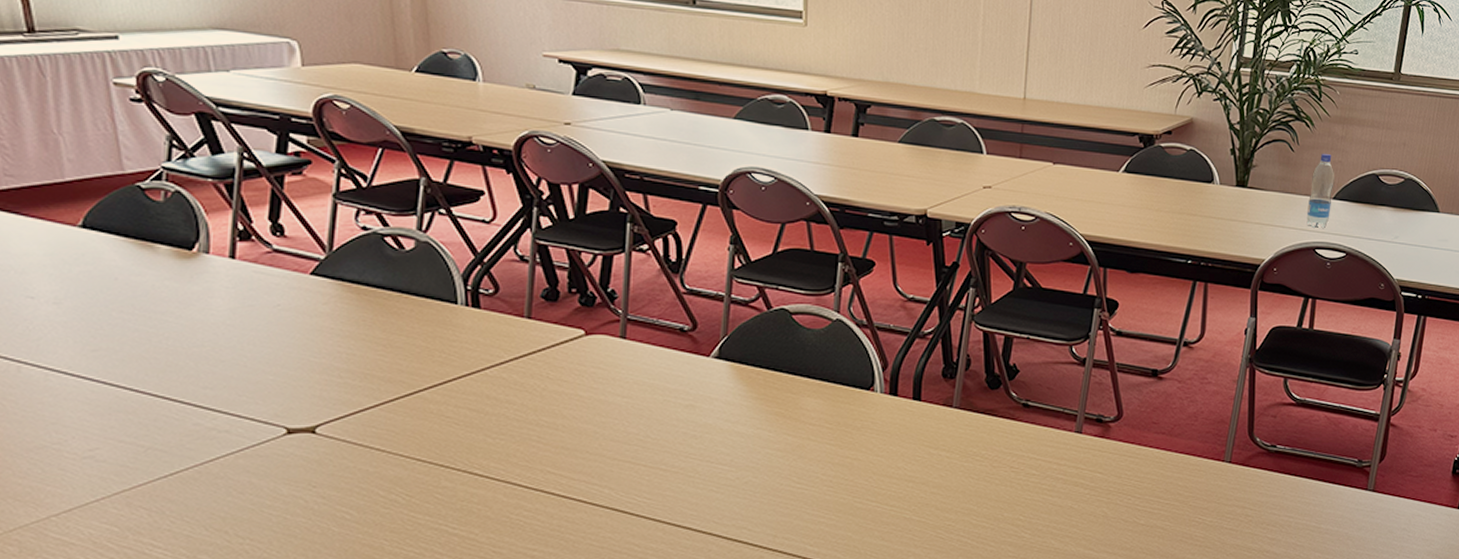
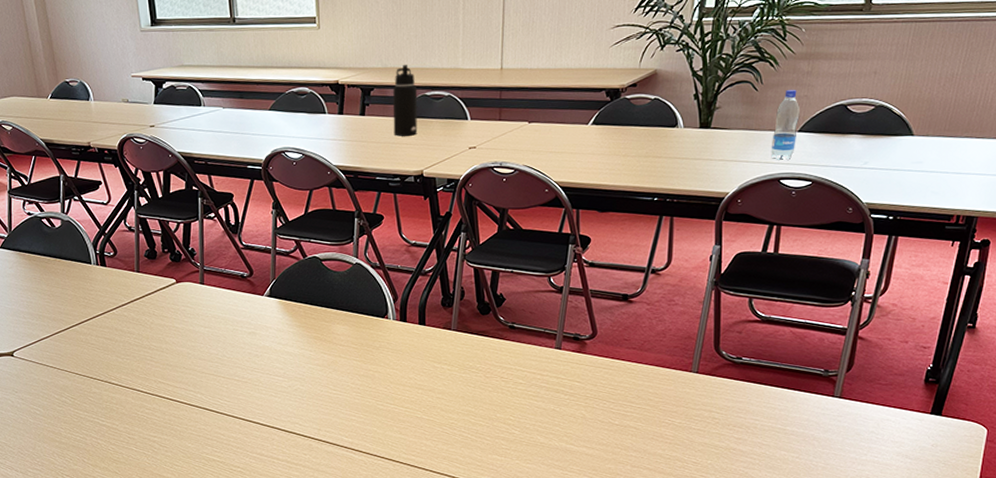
water bottle: none [893,81,925,167] -> present [393,65,418,136]

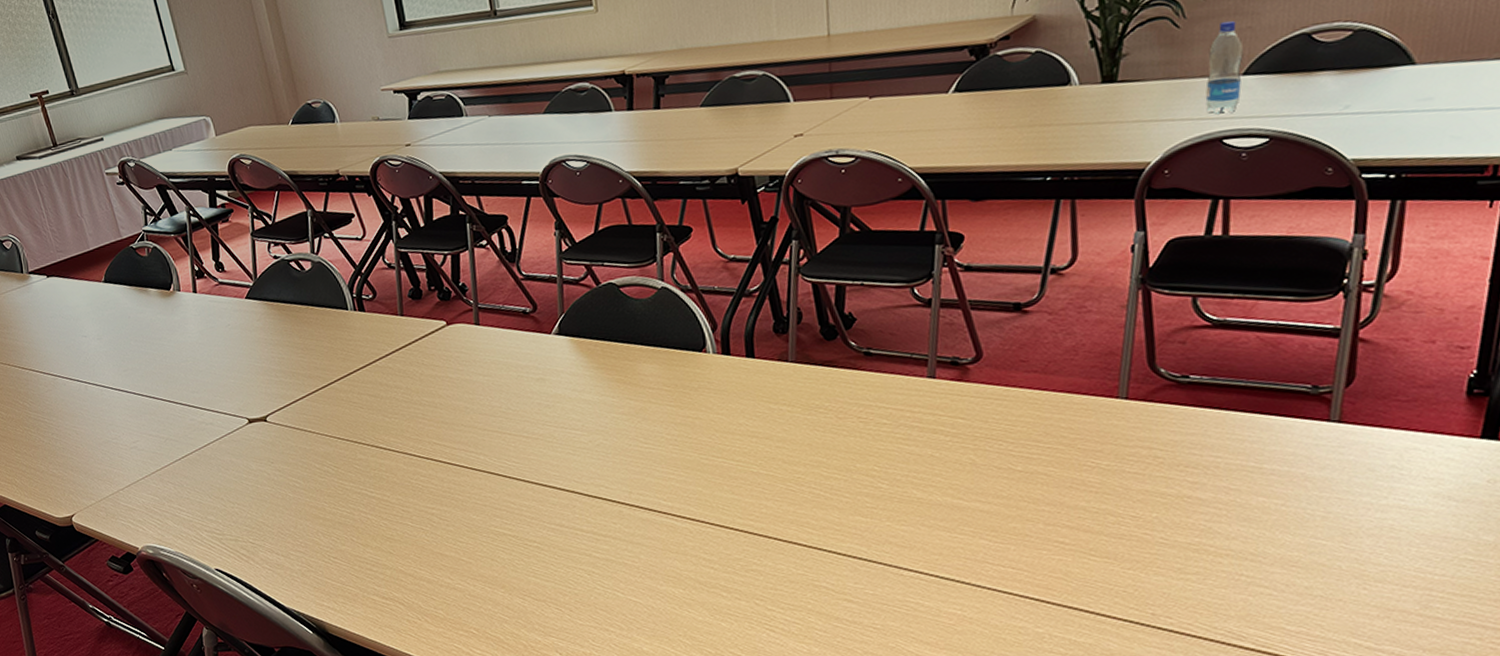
water bottle: present [393,65,418,136] -> none [693,43,728,130]

